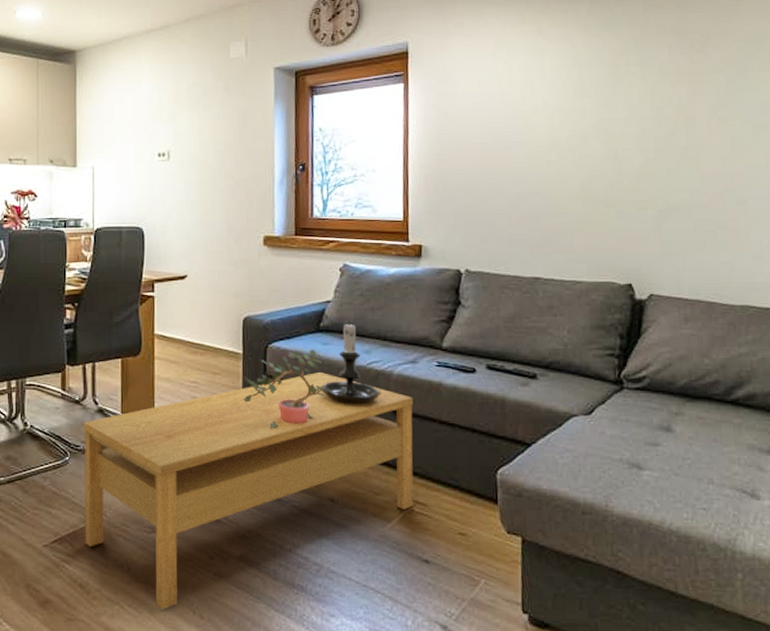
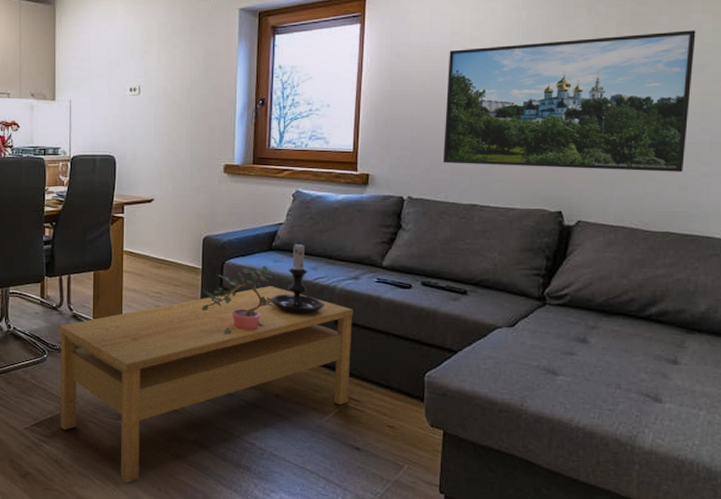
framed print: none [499,89,757,240] -> present [444,30,696,172]

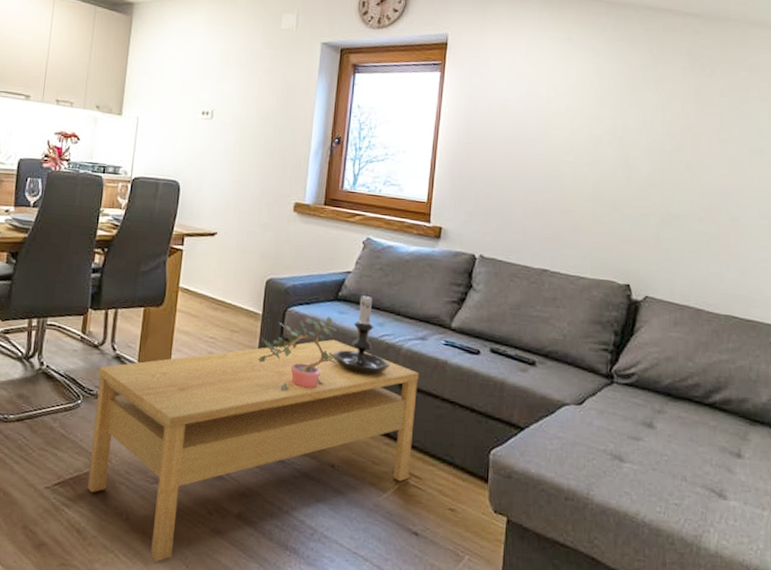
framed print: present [444,30,696,172] -> none [516,109,754,255]

